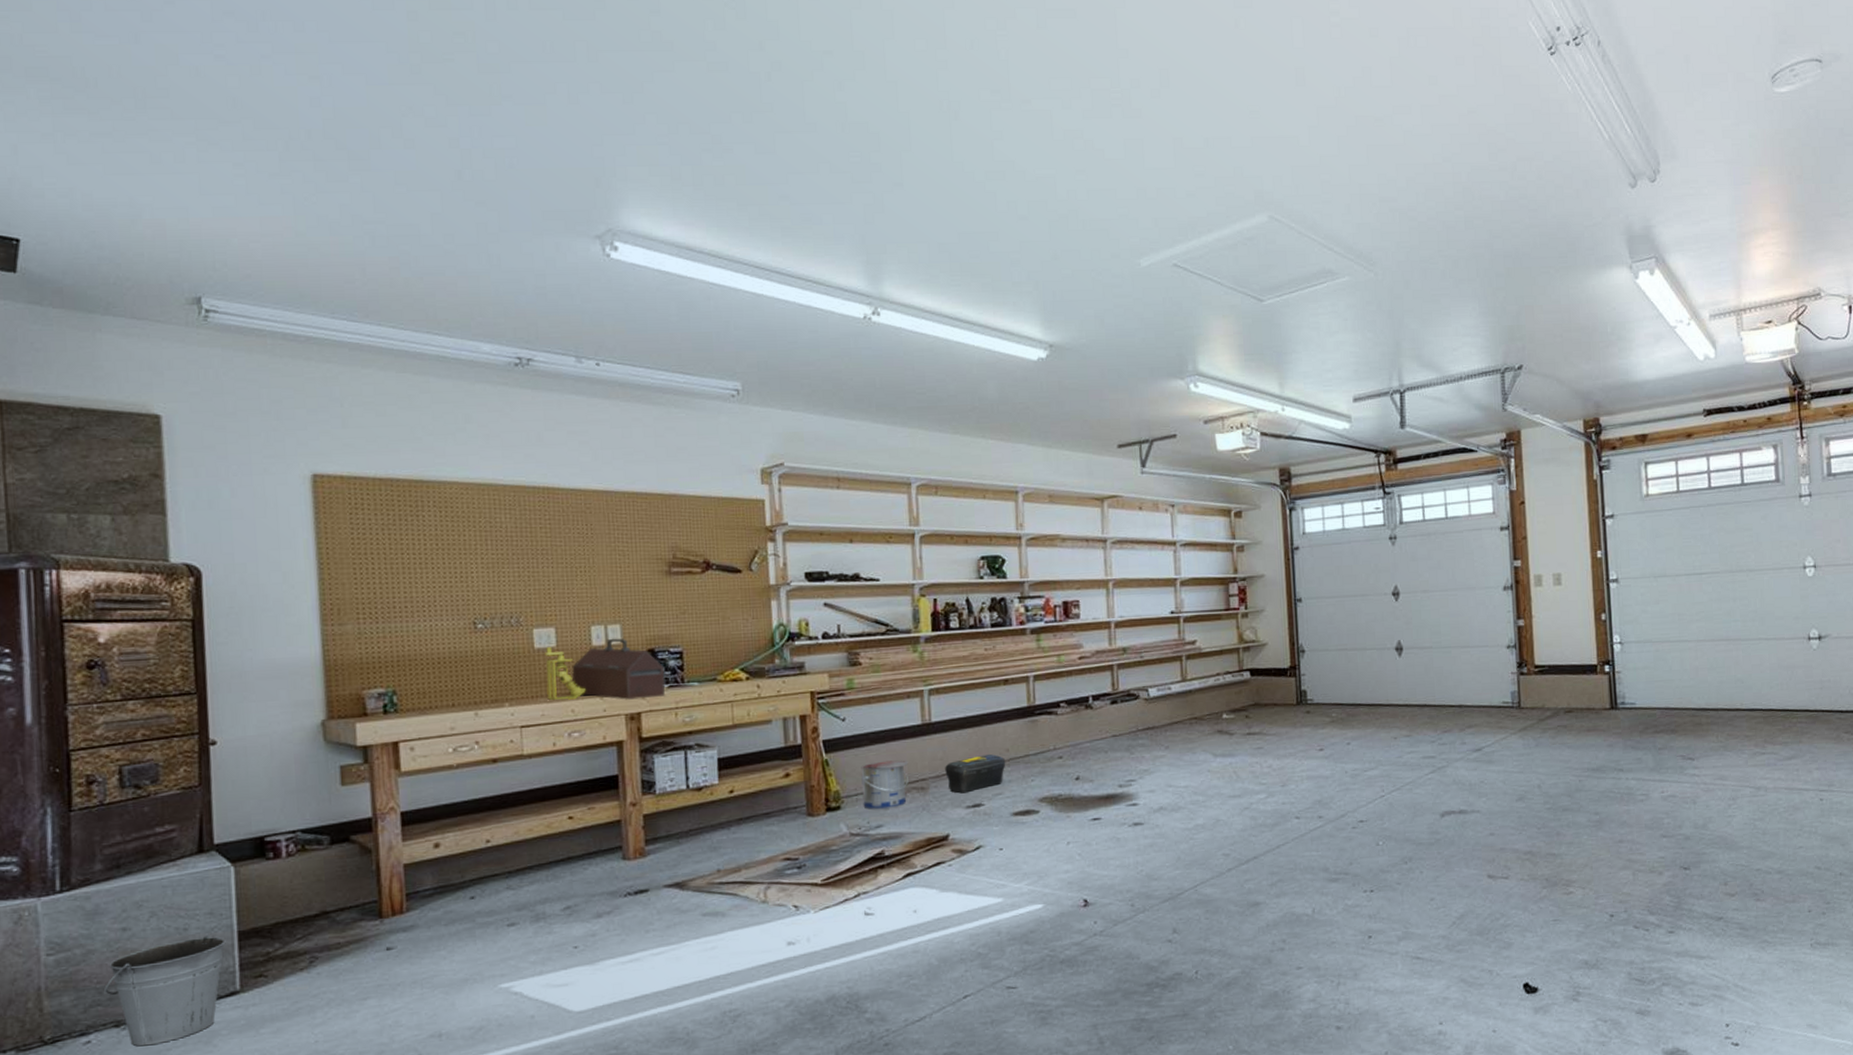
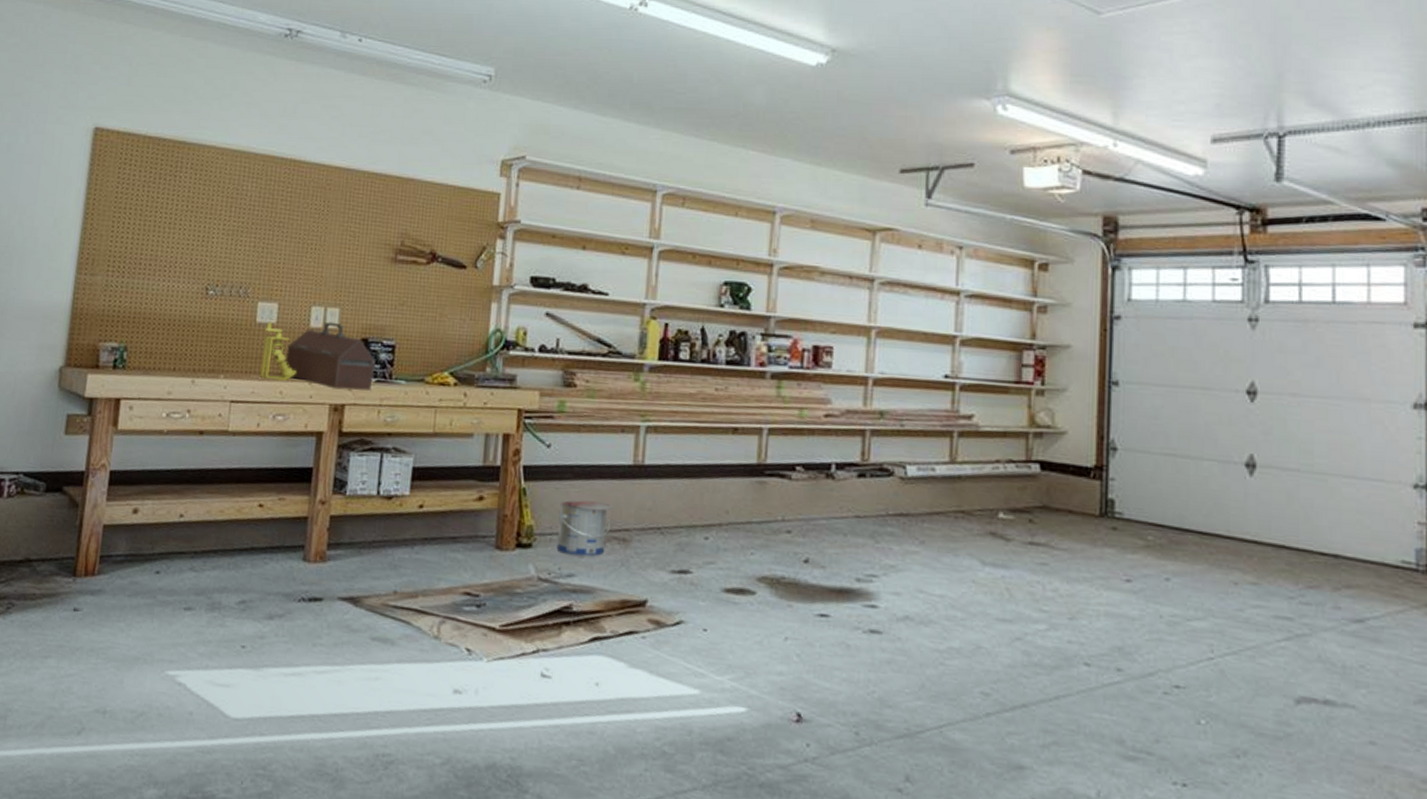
toolbox: present [945,754,1006,794] -> none [652,513,724,555]

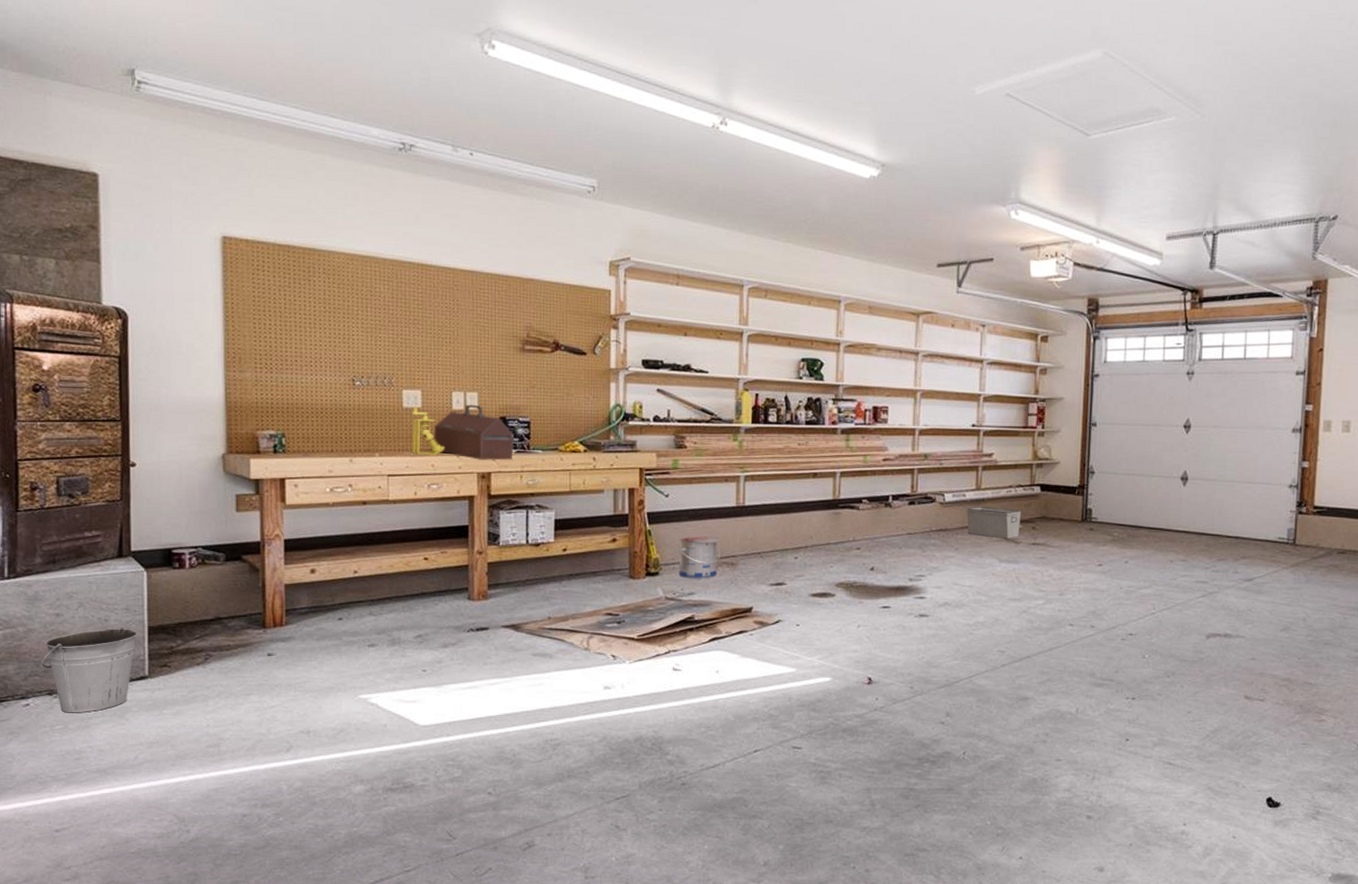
storage bin: none [936,485,1014,535] -> present [967,506,1022,540]

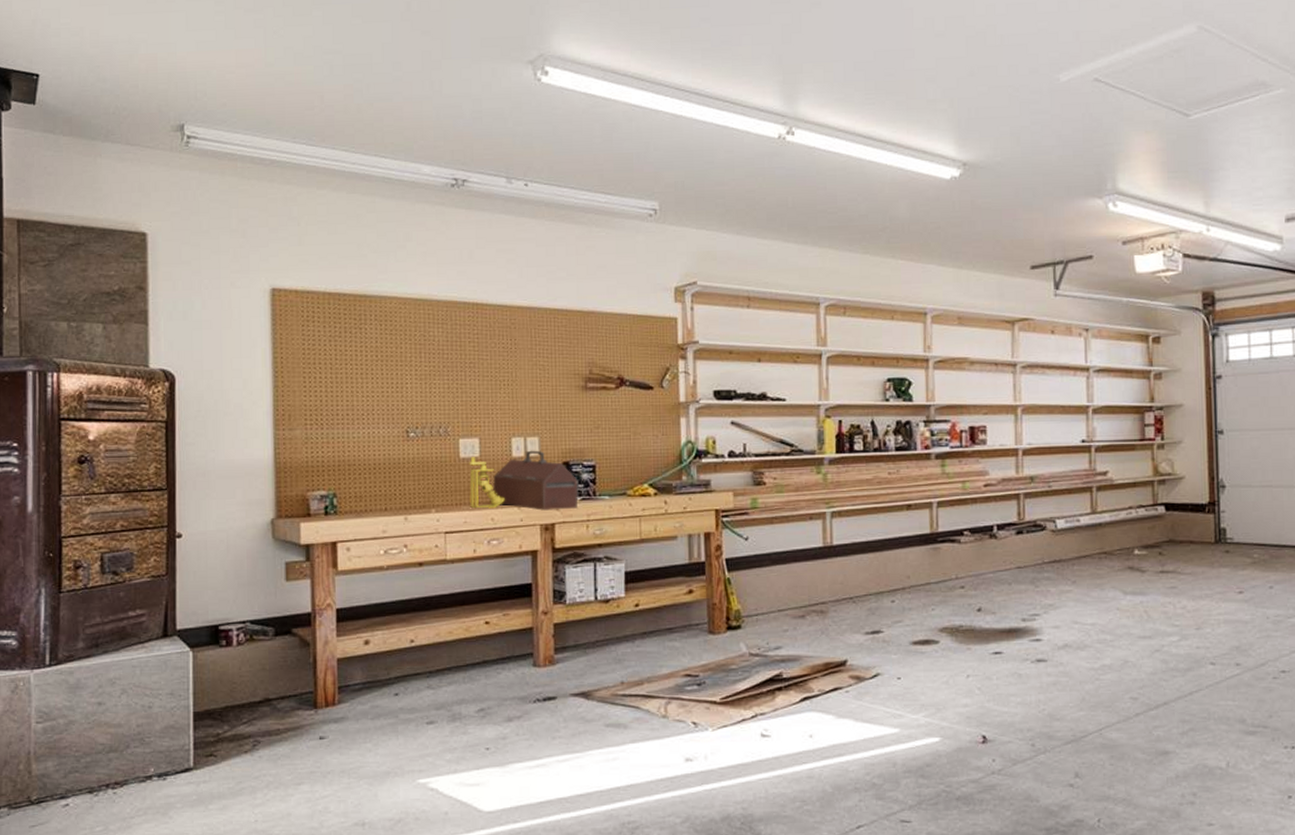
bucket: present [41,625,138,713] -> none [82,712,183,813]
paint can: present [679,536,722,579] -> none [762,582,809,631]
storage bin: present [967,506,1022,540] -> none [1082,531,1145,568]

